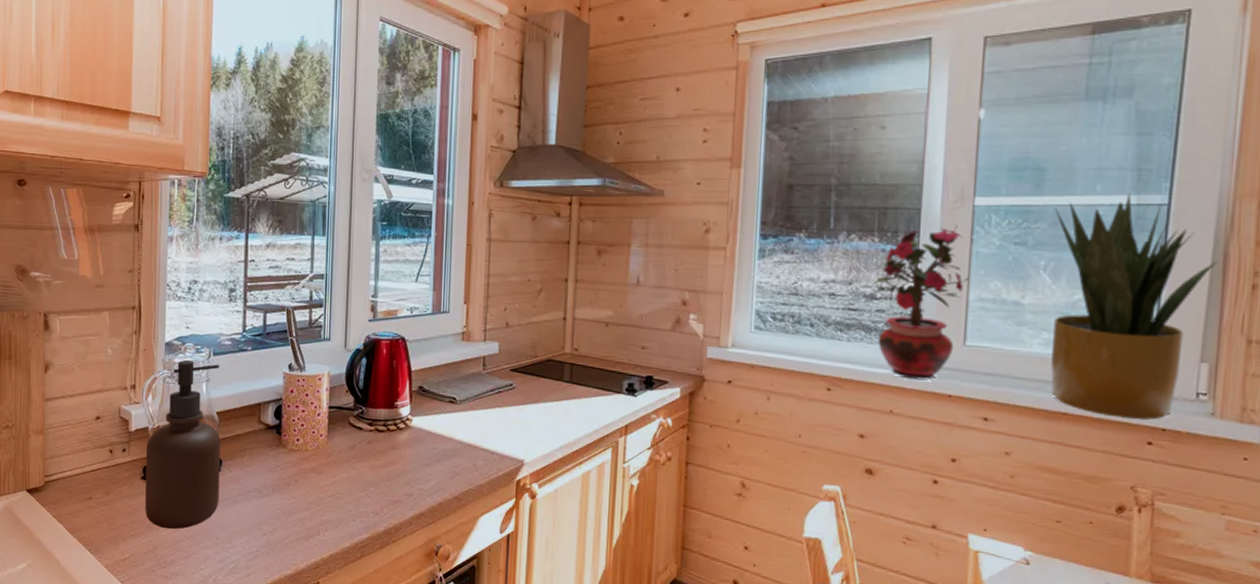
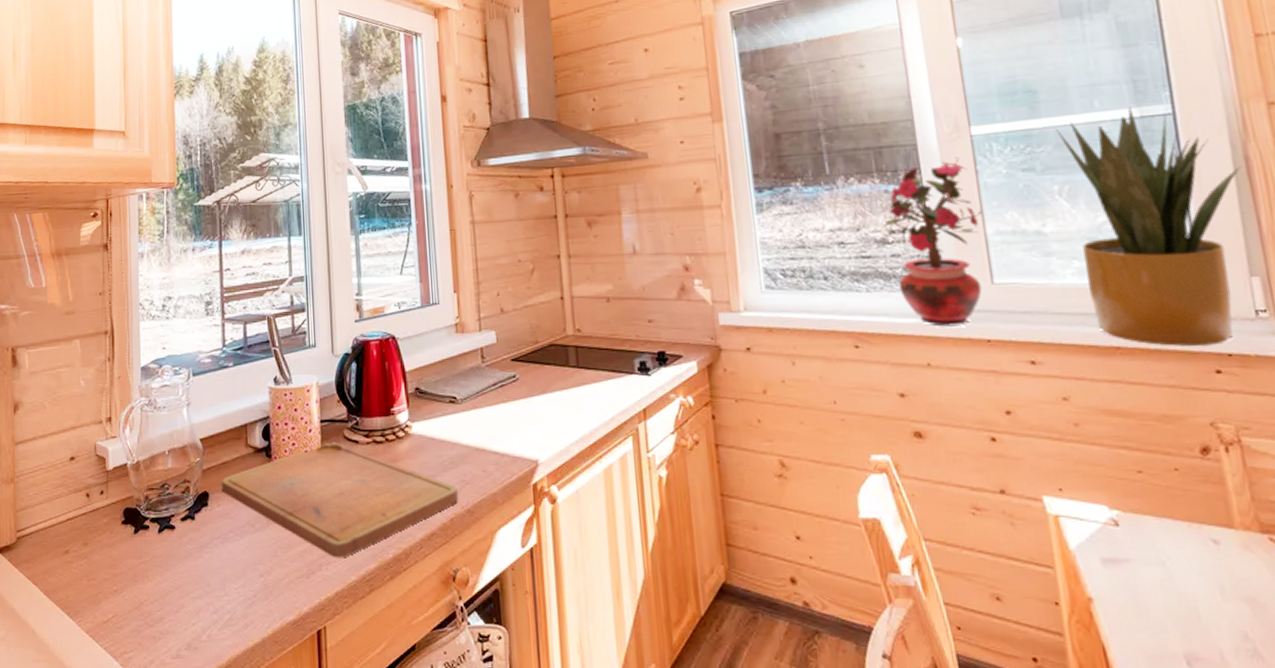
soap dispenser: present [145,360,221,530] -> none [126,384,209,580]
cutting board: none [233,426,449,527] -> present [221,442,459,558]

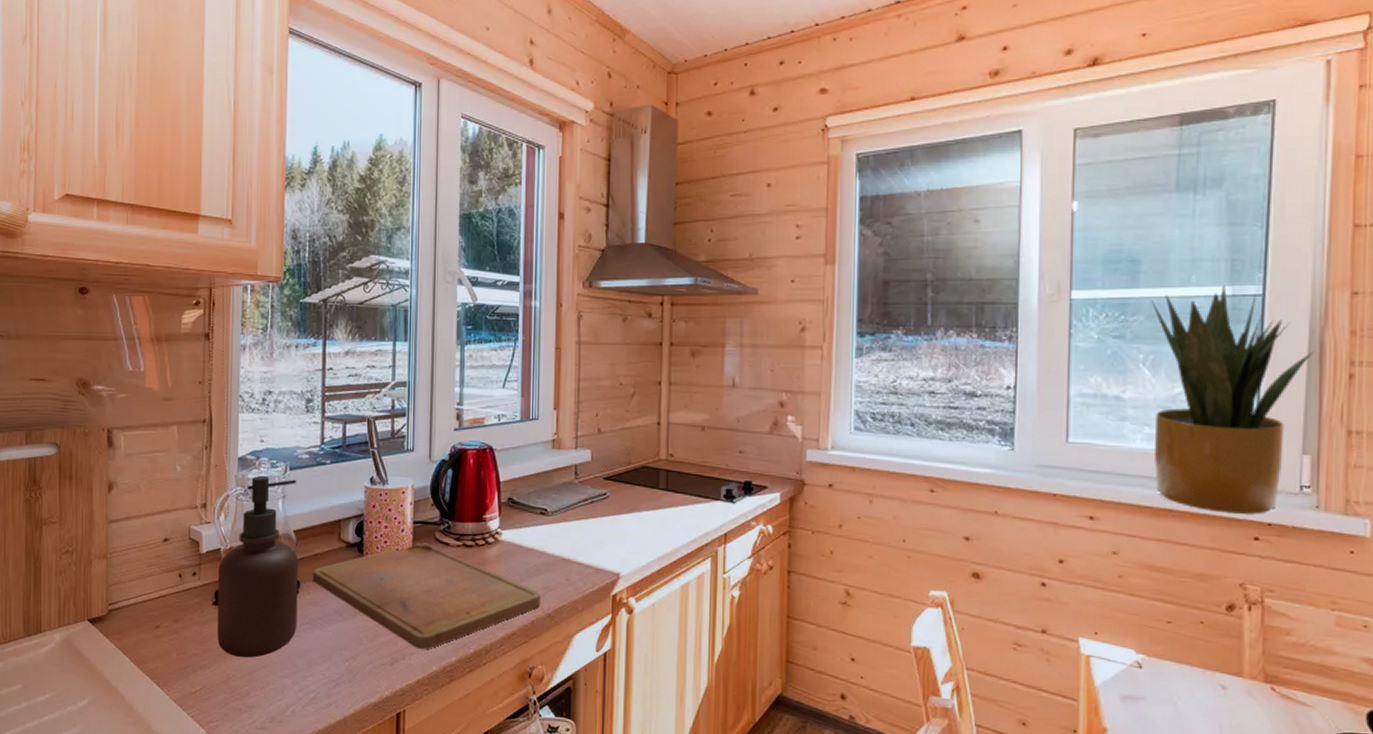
soap dispenser: none [126,384,209,580] -> present [217,476,298,658]
potted flower: present [881,157,983,327] -> none [970,319,1070,479]

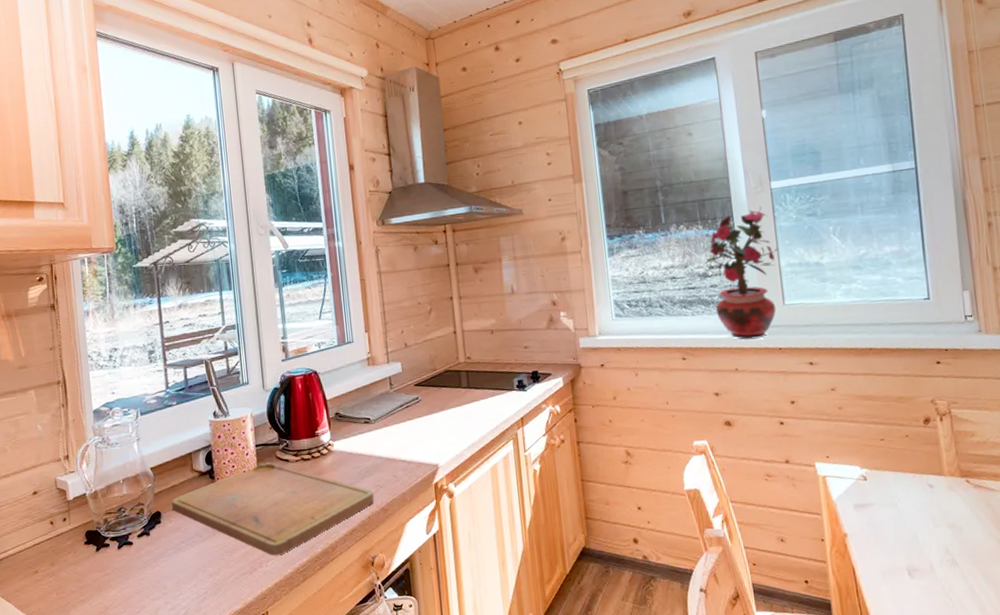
soap dispenser: present [217,476,298,658] -> none [86,422,163,588]
potted flower: none [970,319,1070,479] -> present [703,206,778,340]
planter: present [1150,284,1315,514] -> none [832,163,961,346]

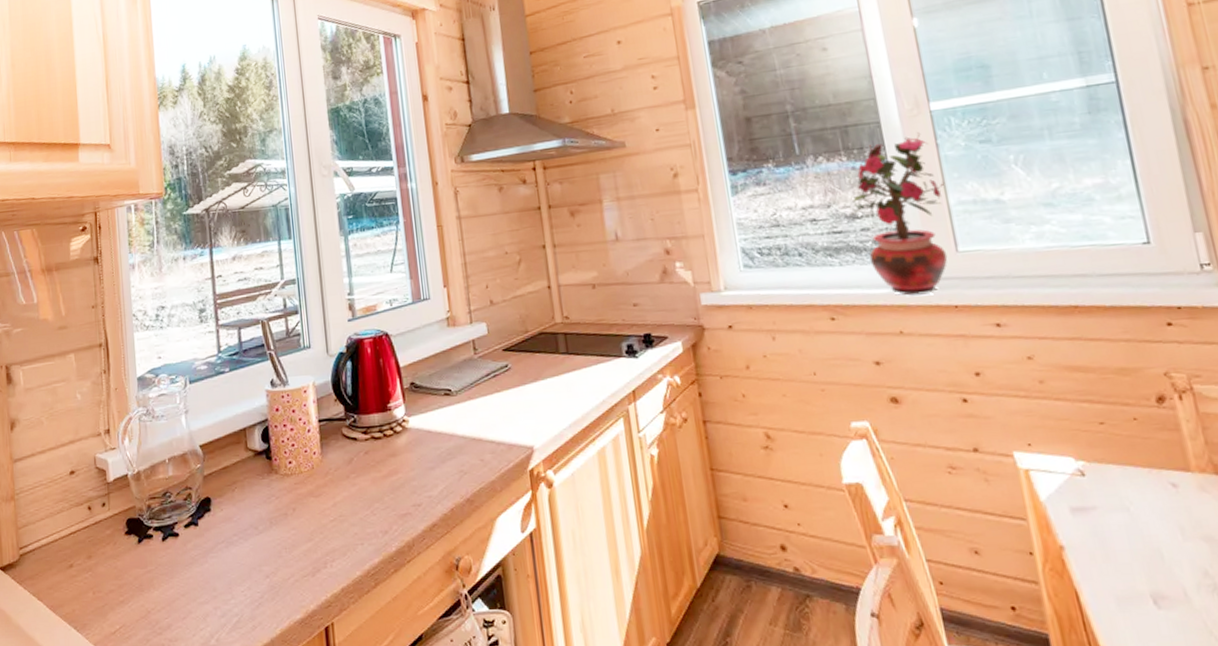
cutting board: present [171,462,375,556] -> none [222,440,459,555]

